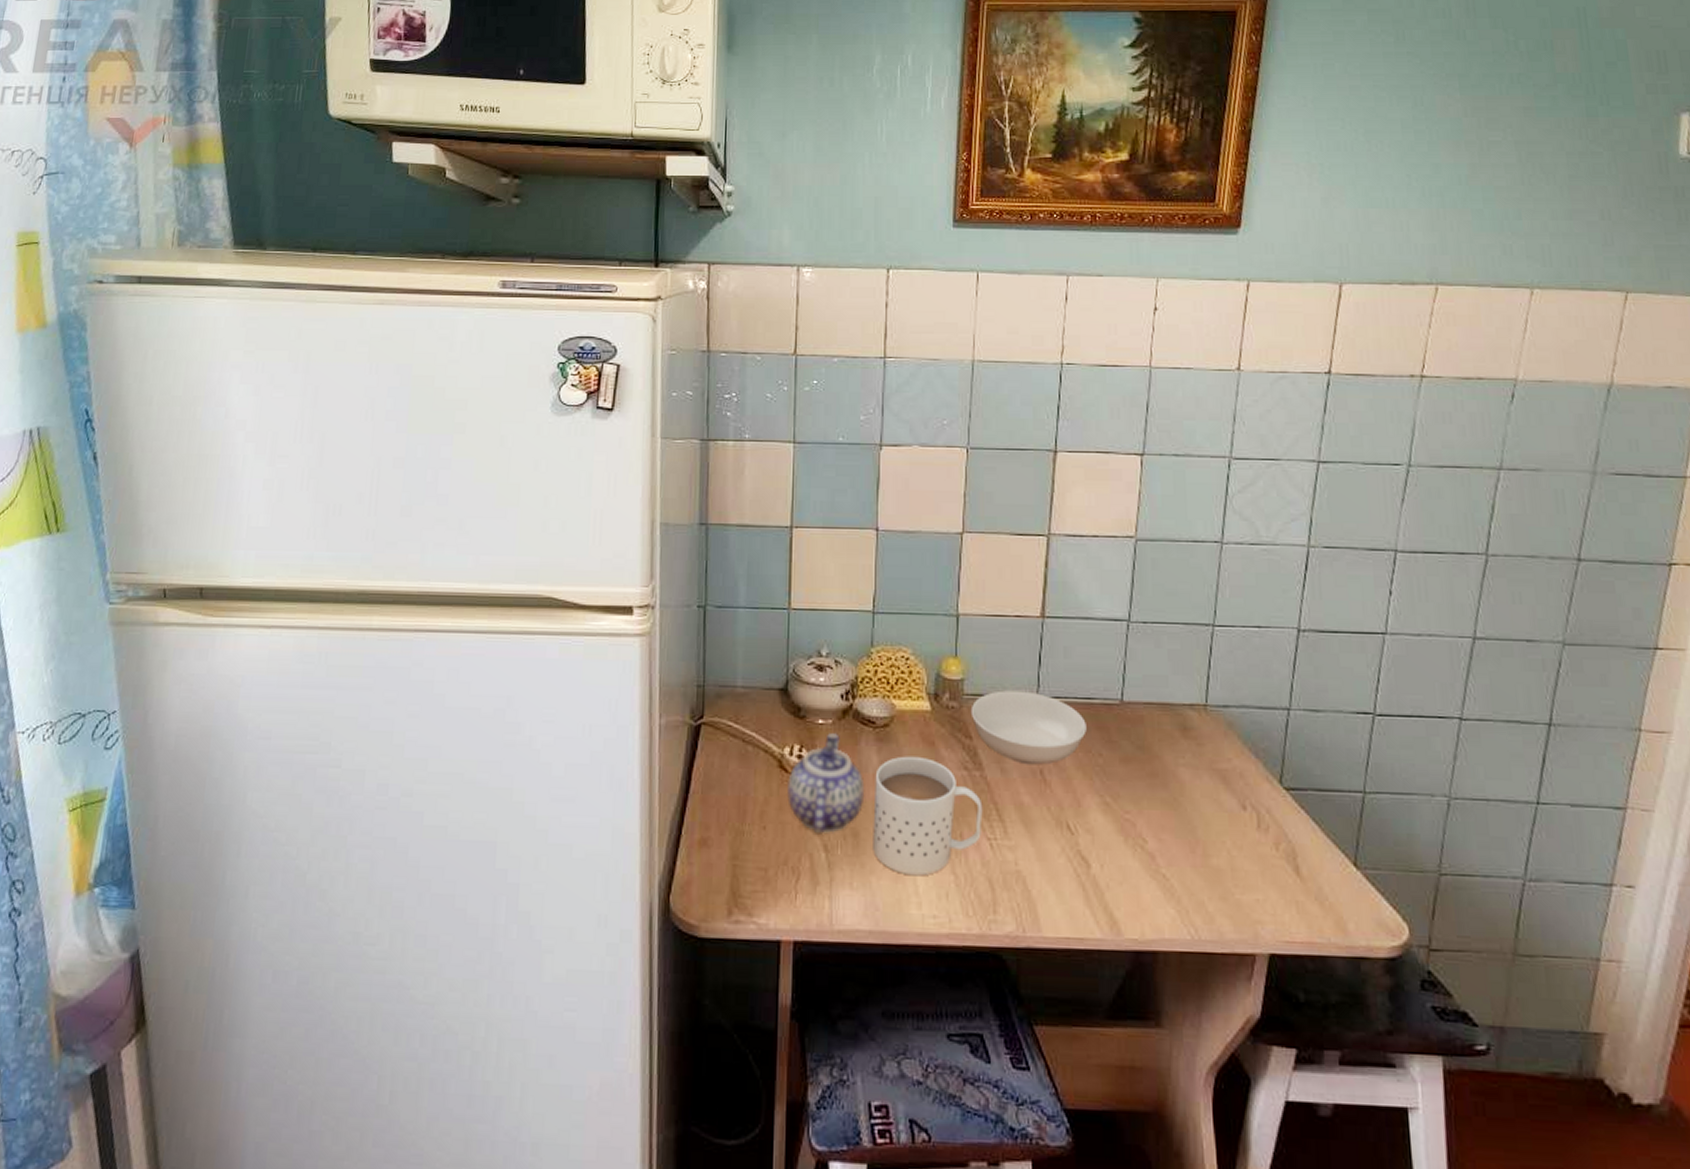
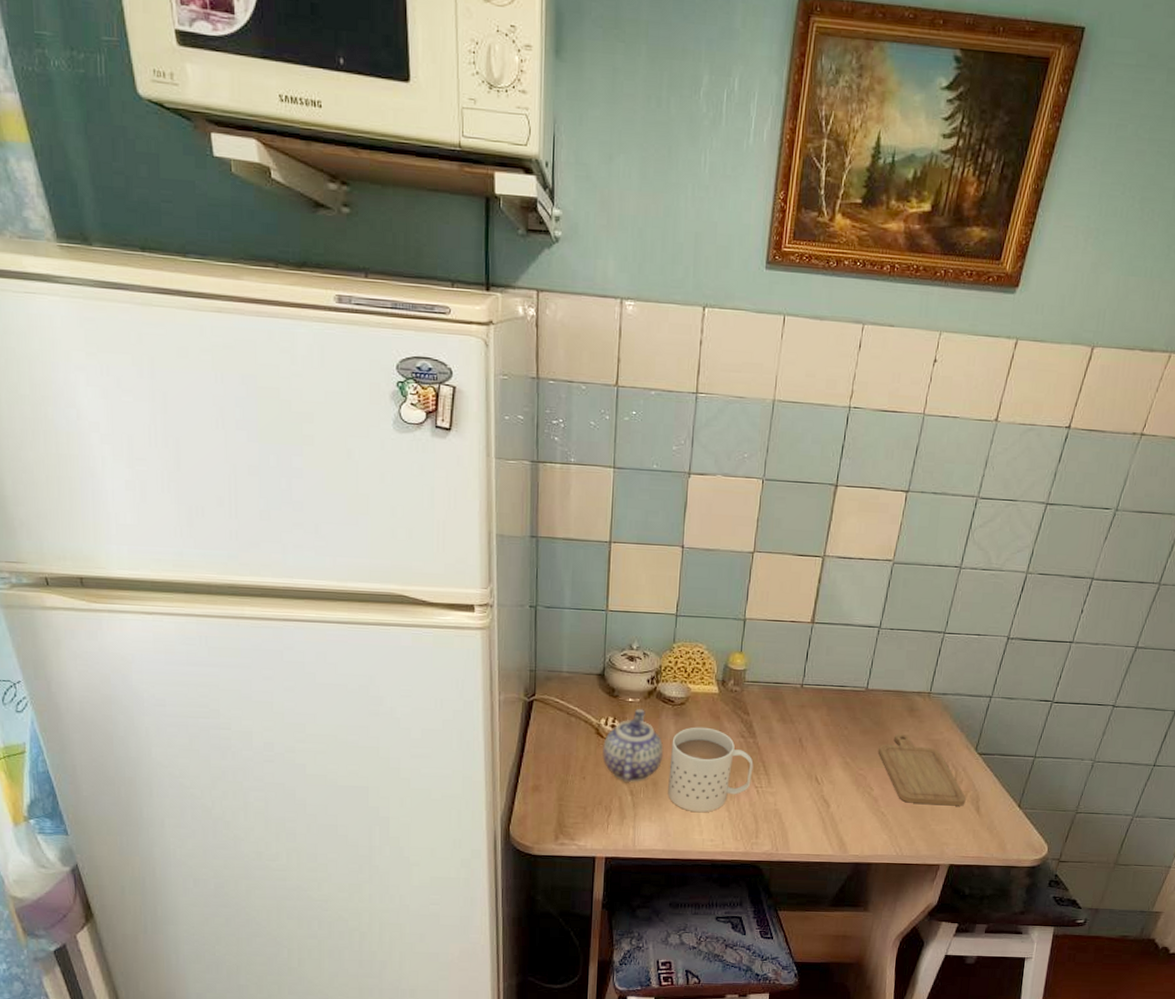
bowl: present [970,690,1087,765] -> none [749,679,838,735]
chopping board: none [1148,761,1278,865] -> present [878,733,966,806]

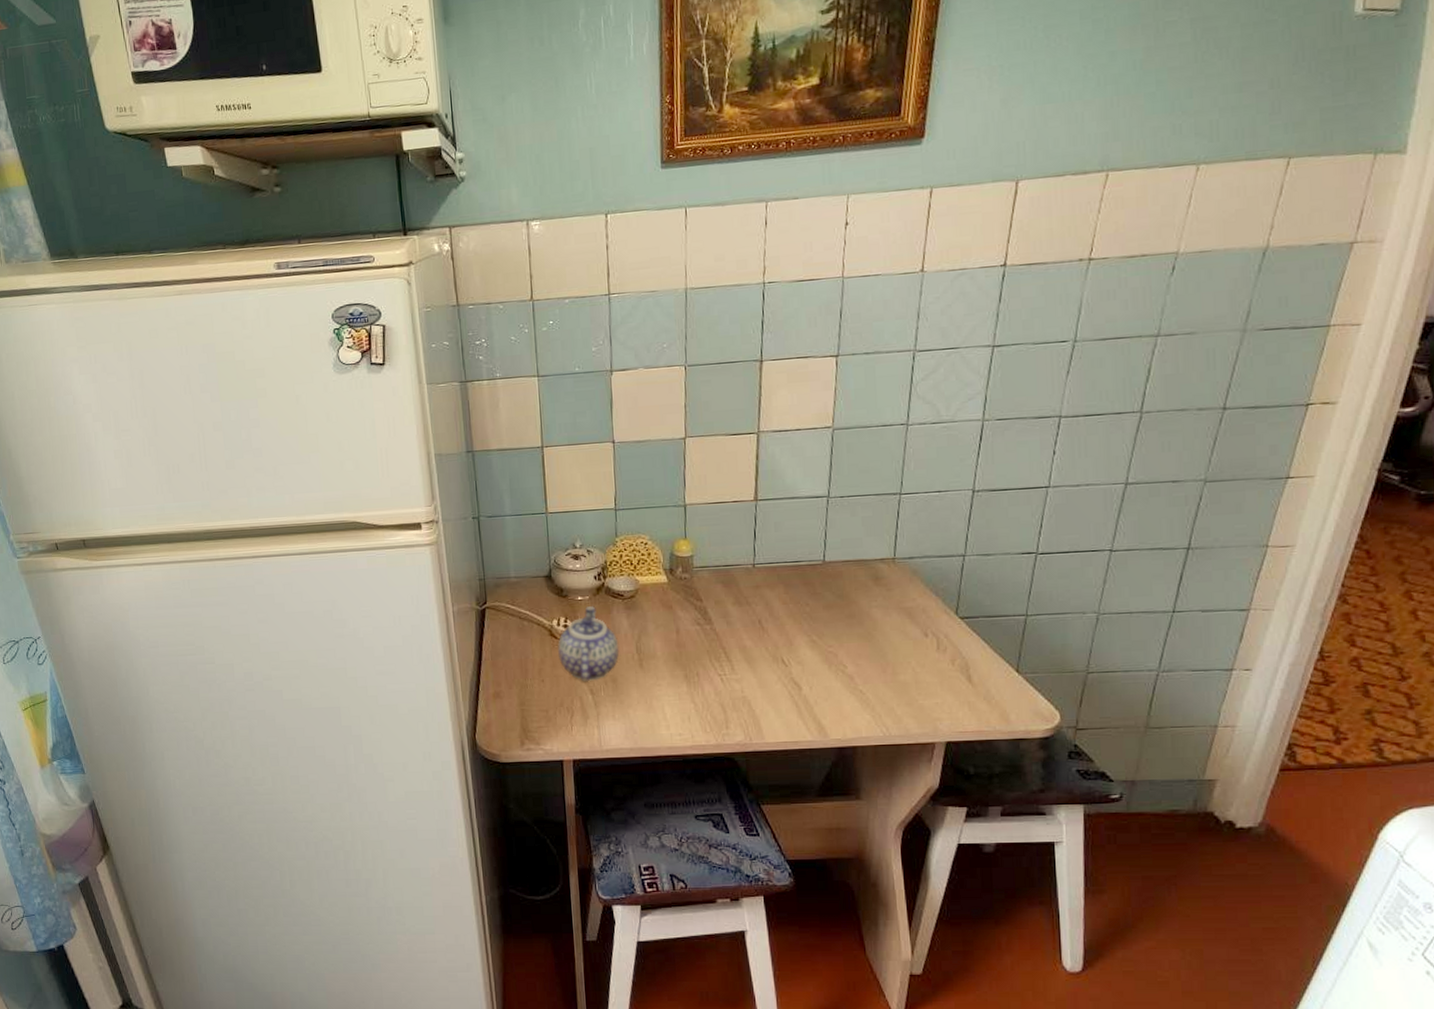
mug: present [668,727,754,813] -> none [626,618,714,707]
chopping board: present [878,733,966,806] -> none [846,604,954,678]

